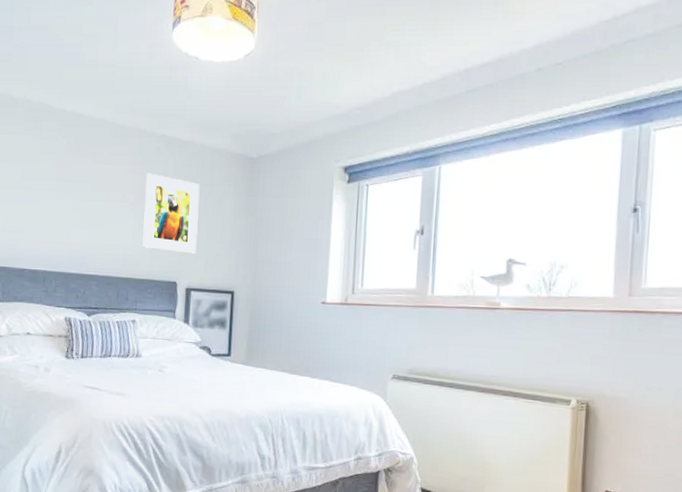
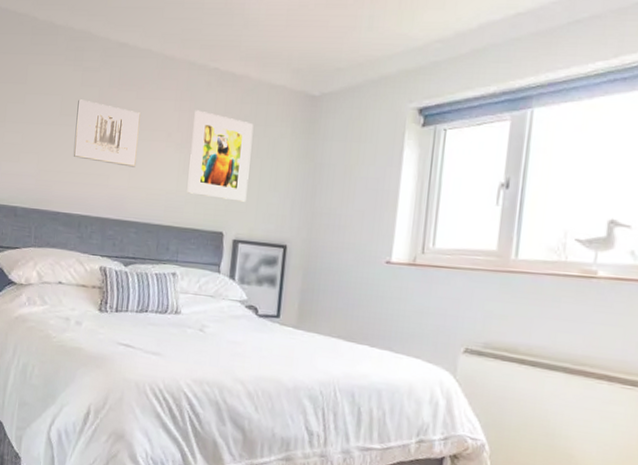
wall art: none [36,165,97,226] -> present [73,99,141,167]

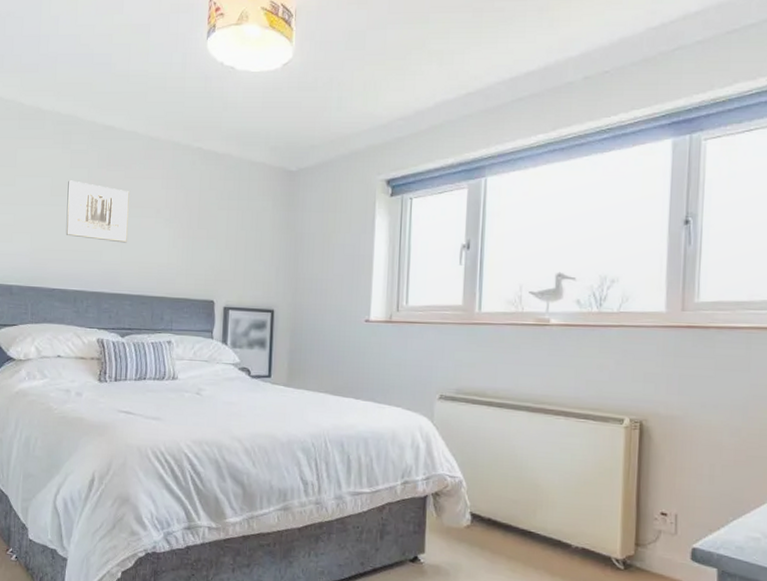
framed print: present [187,110,254,202] -> none [178,187,237,271]

